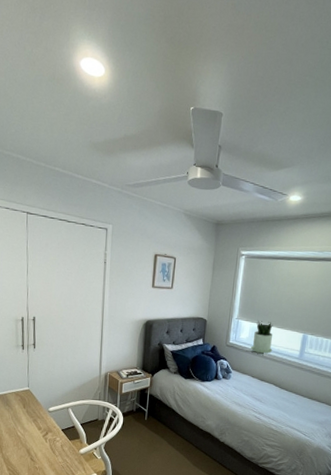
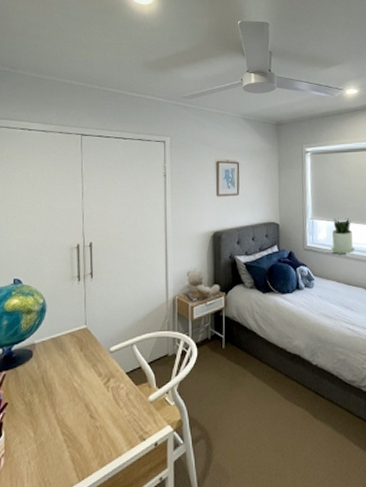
teddy bear: none [117,351,147,377] -> present [186,269,220,299]

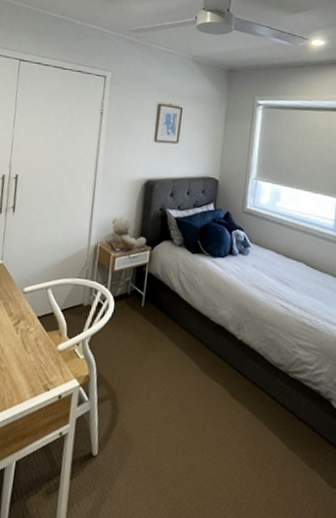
planter: present [331,218,355,254] -> none [273,182,301,224]

